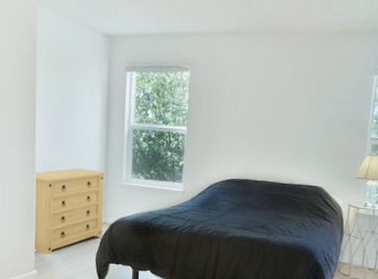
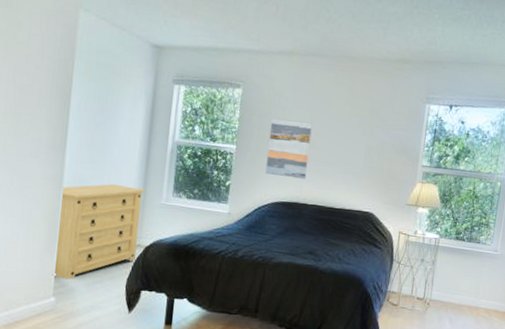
wall art: none [215,98,259,157] -> present [265,118,313,179]

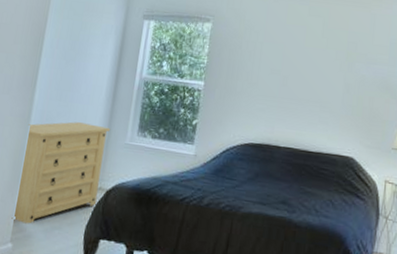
wall art: present [265,118,313,179] -> none [234,52,285,119]

